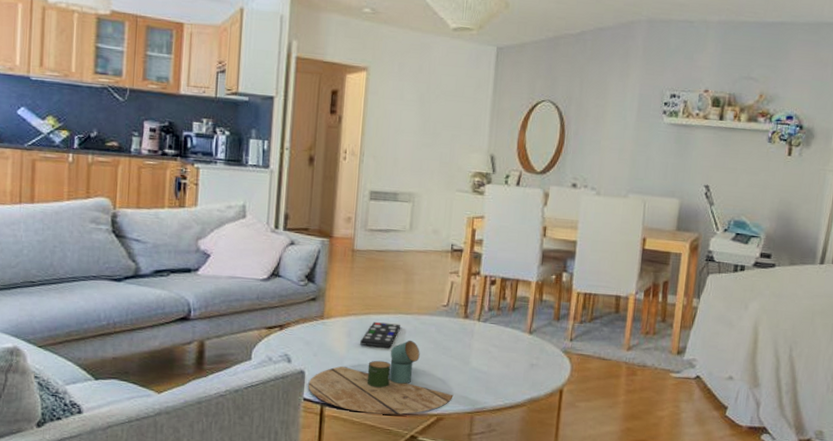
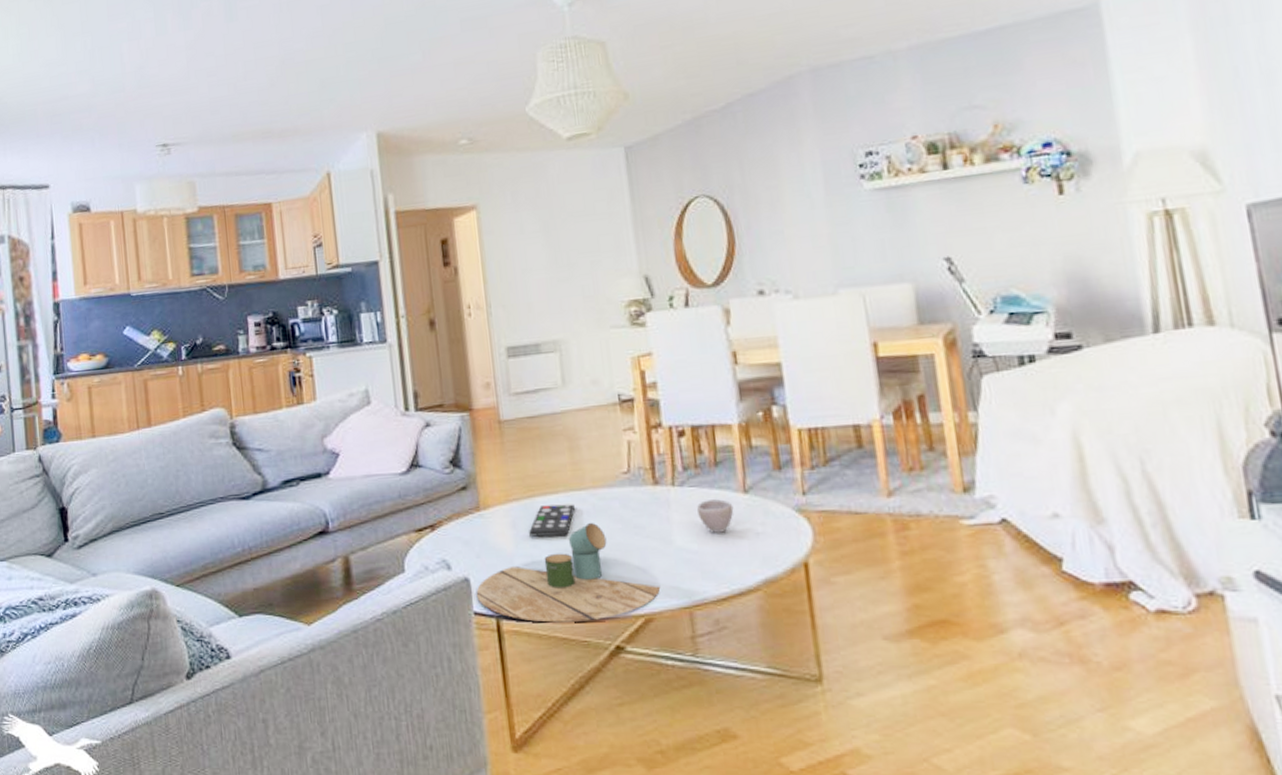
cup: none [492,334,520,361] -> present [697,498,734,533]

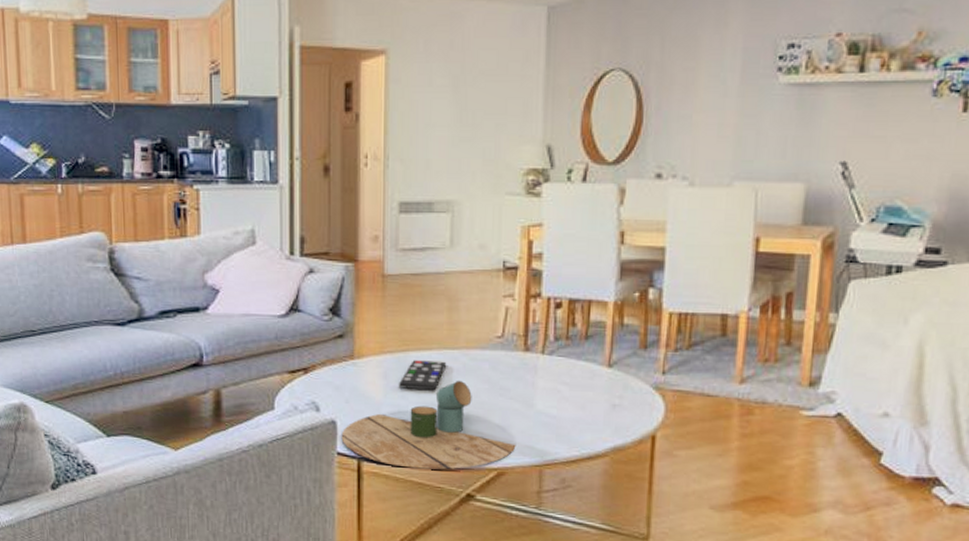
cup: present [697,498,734,533] -> none [562,369,596,401]

